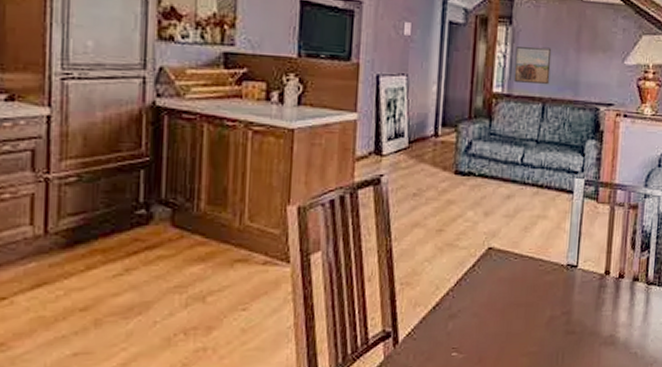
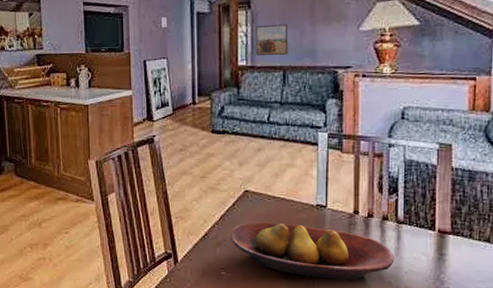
fruit bowl: none [467,287,642,354] -> present [230,223,394,280]

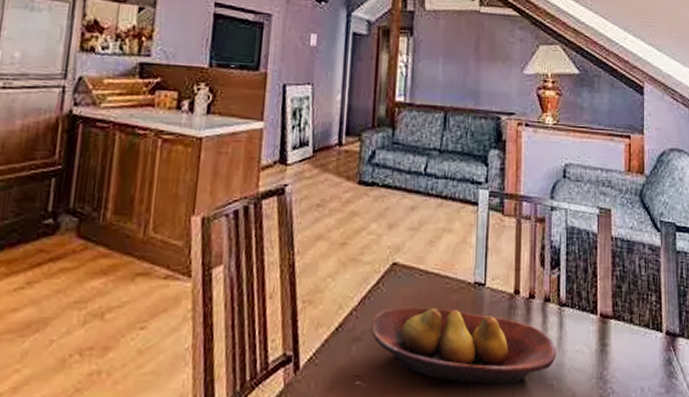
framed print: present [255,24,288,56] -> none [415,56,452,94]

